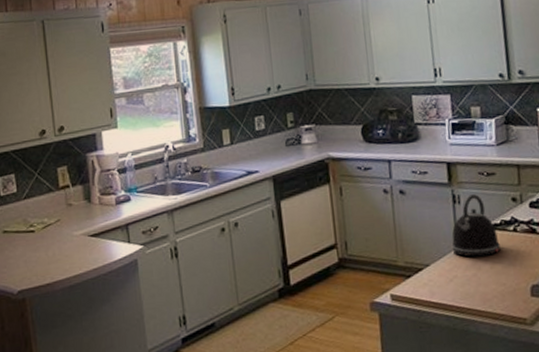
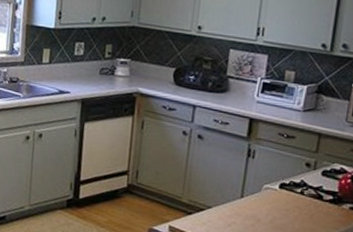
kettle: present [451,194,501,257] -> none [236,152,284,211]

